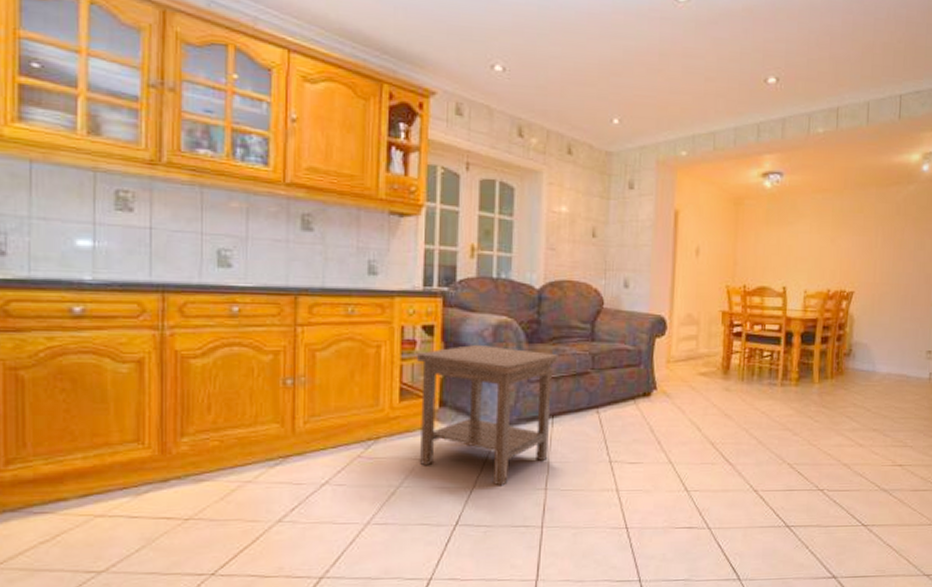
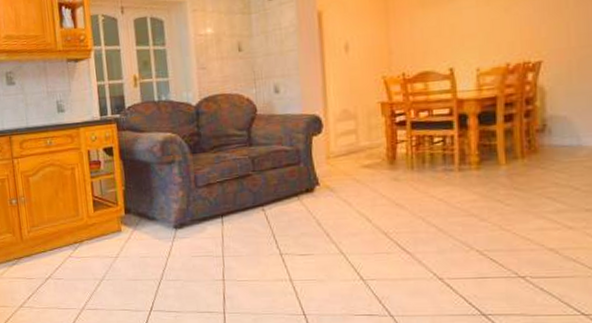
side table: present [417,345,559,486] -> none [102,159,222,278]

